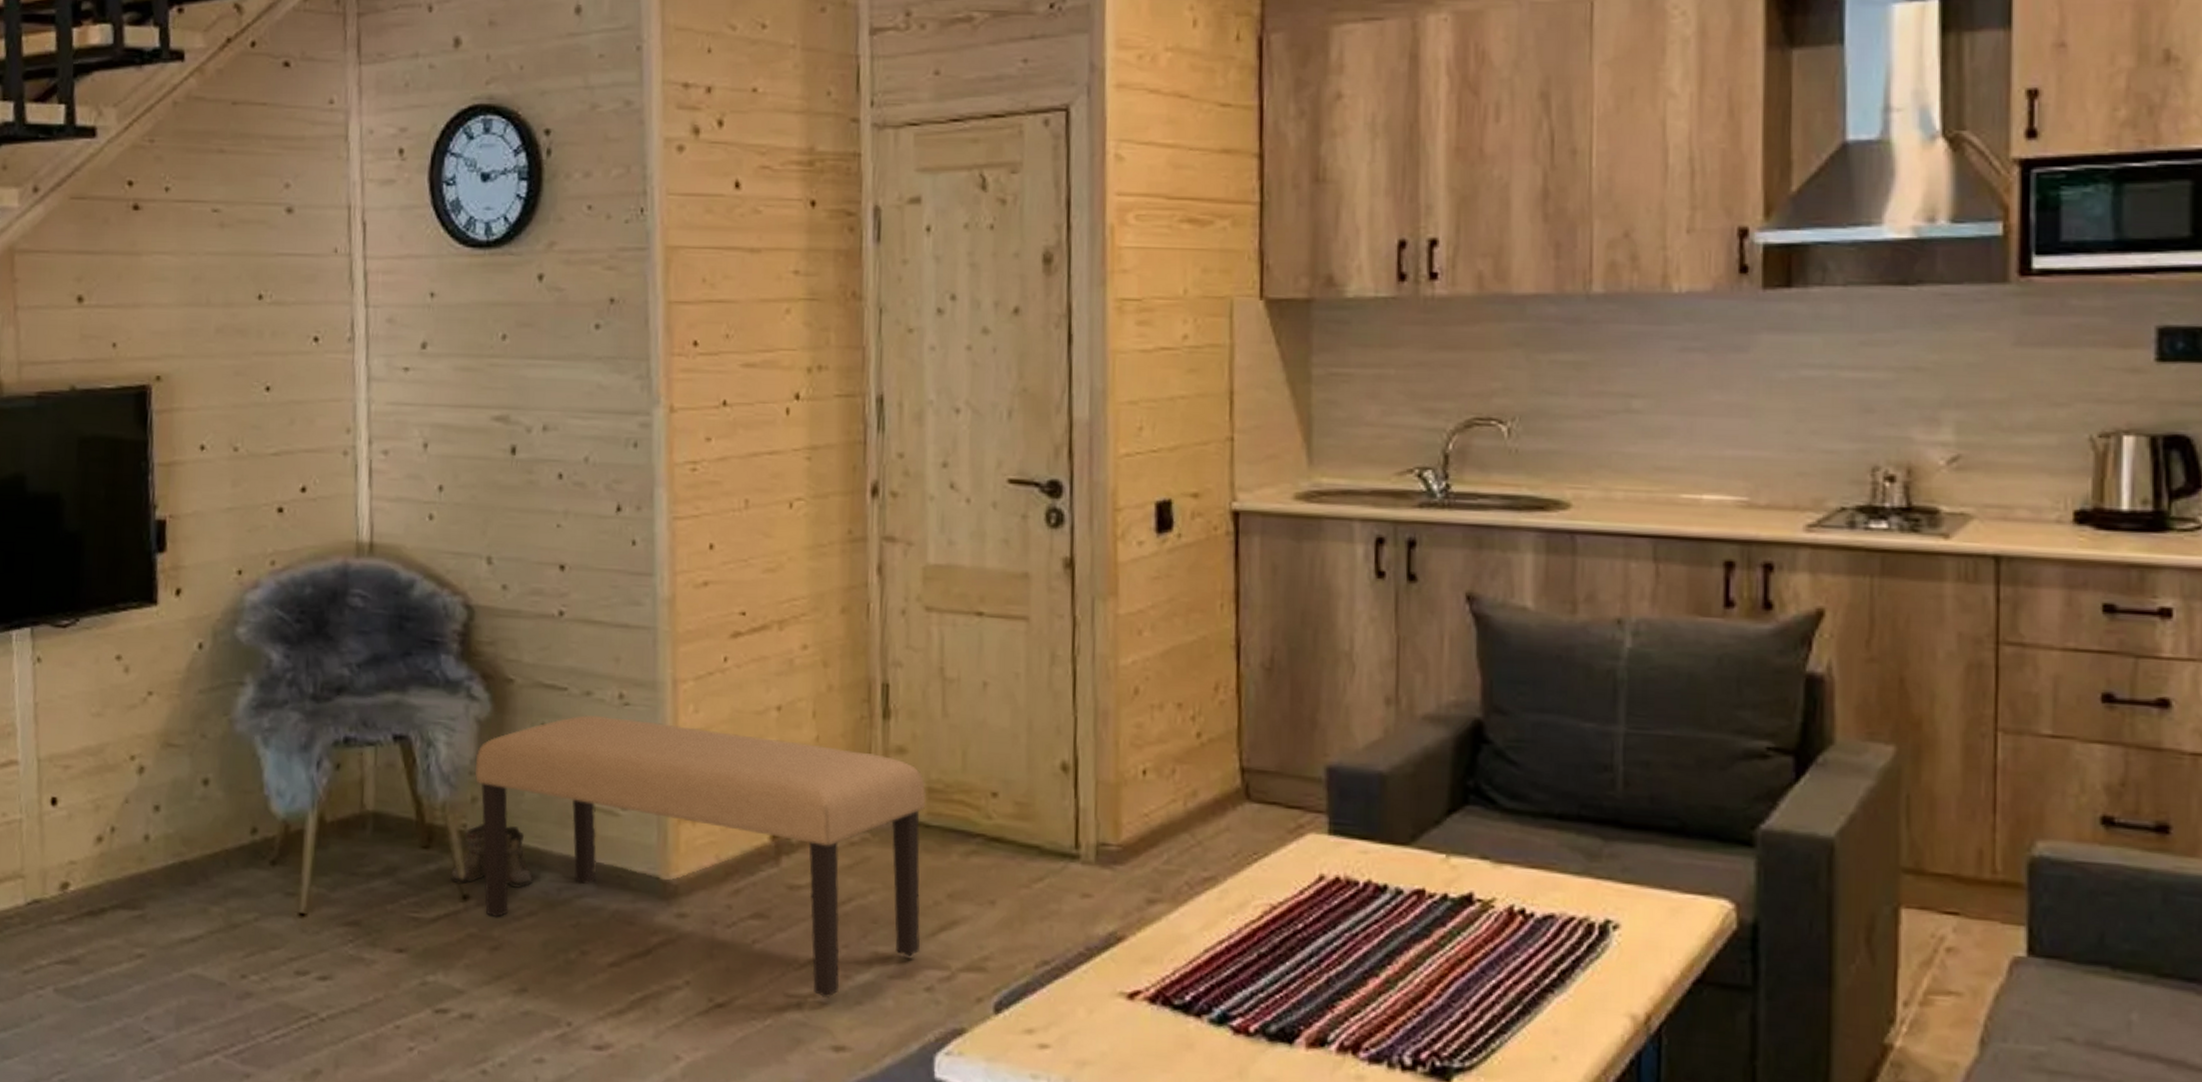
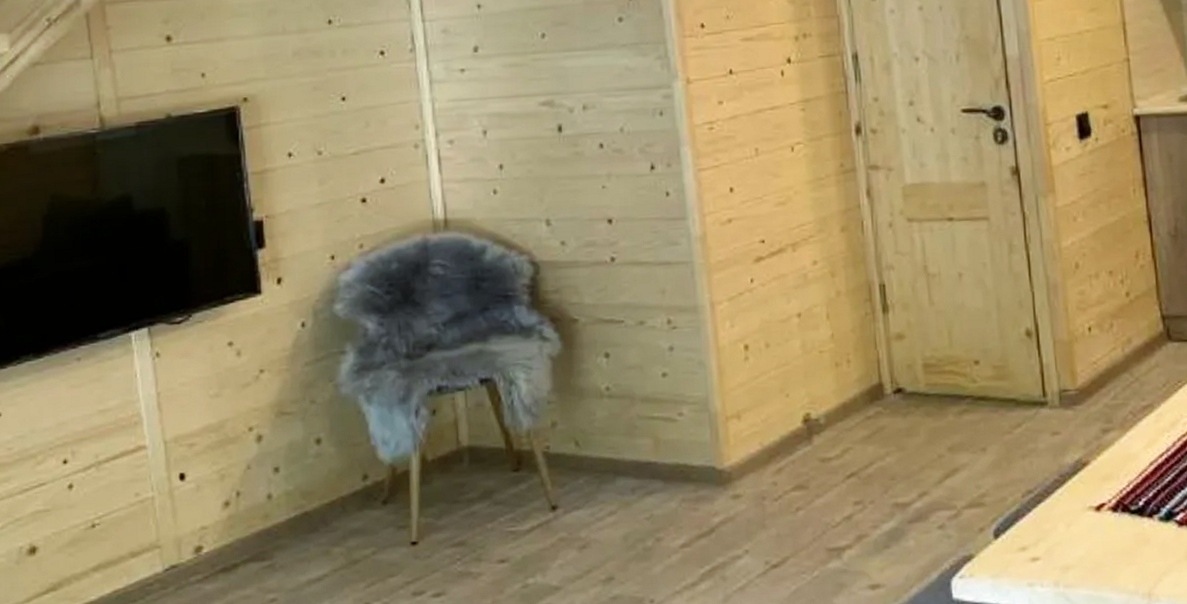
boots: present [450,824,533,889] -> none [539,442,610,498]
bench: present [474,715,927,998] -> none [551,339,931,546]

